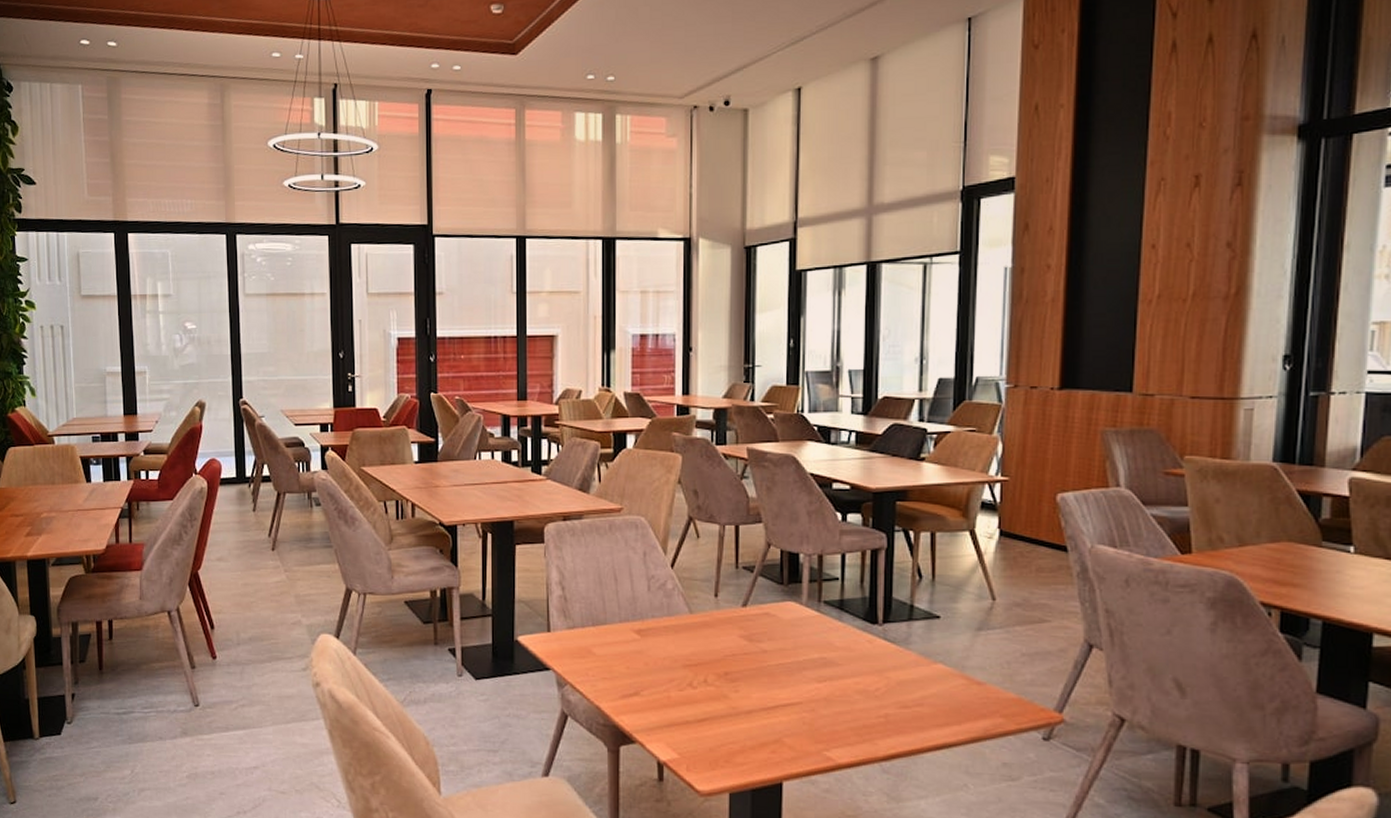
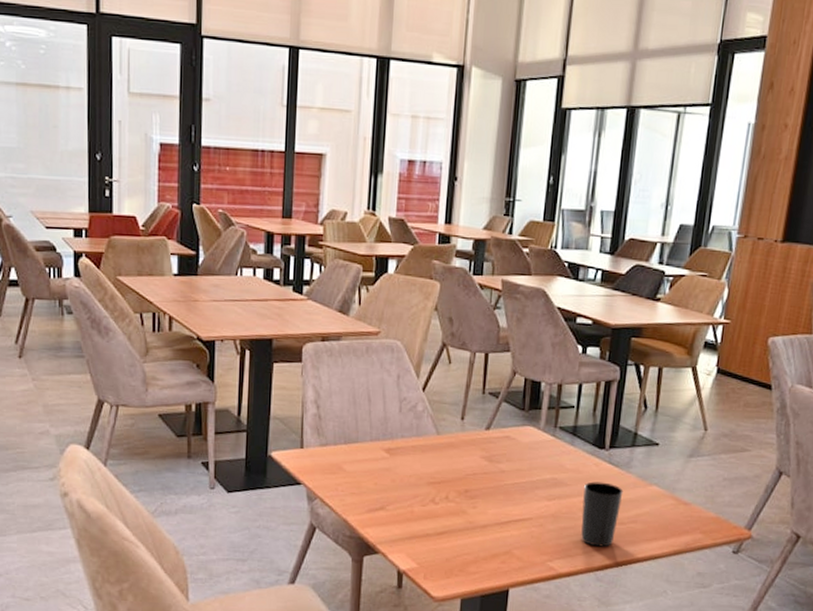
cup: none [858,660,904,734] -> present [581,481,624,547]

